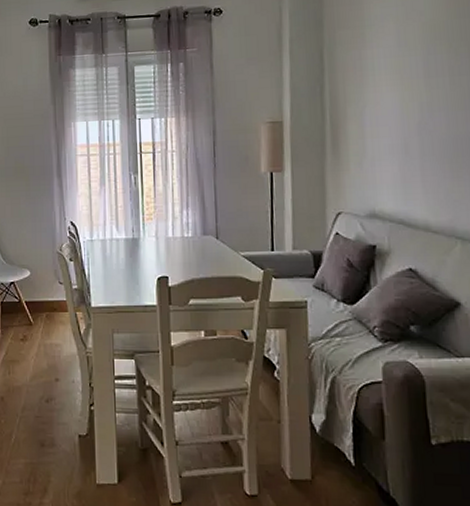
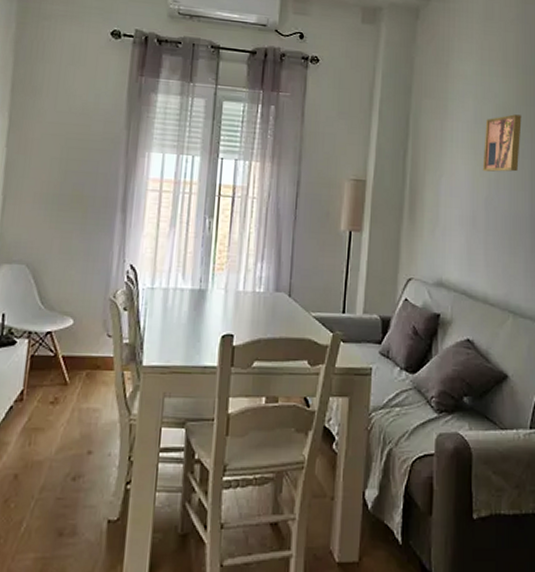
wall art: none [411,29,456,95] -> present [482,114,522,172]

